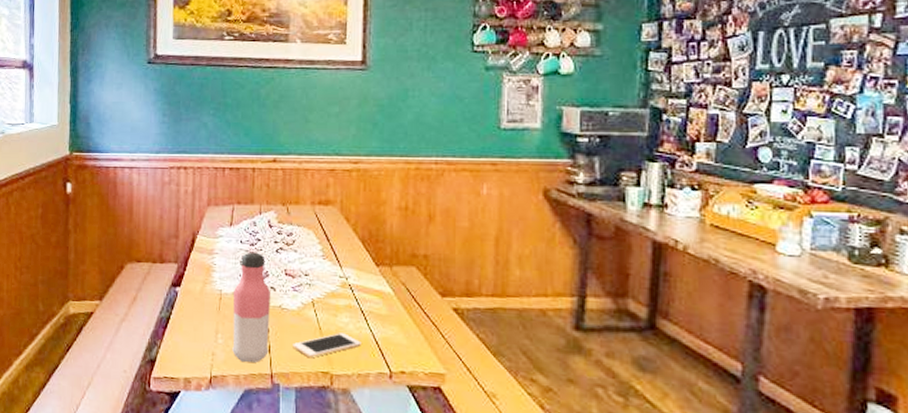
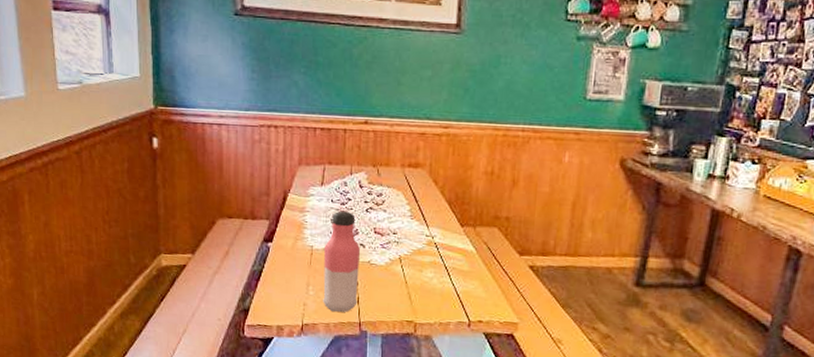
cell phone: present [293,333,361,357] -> none [380,286,444,308]

